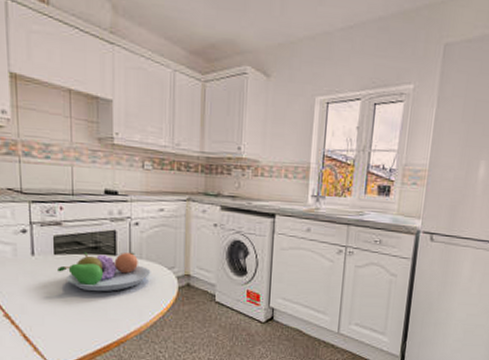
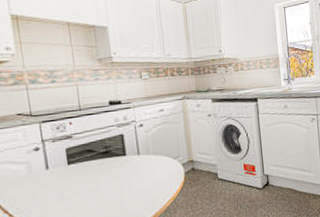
fruit bowl: present [57,251,151,292] -> none [72,150,159,192]

